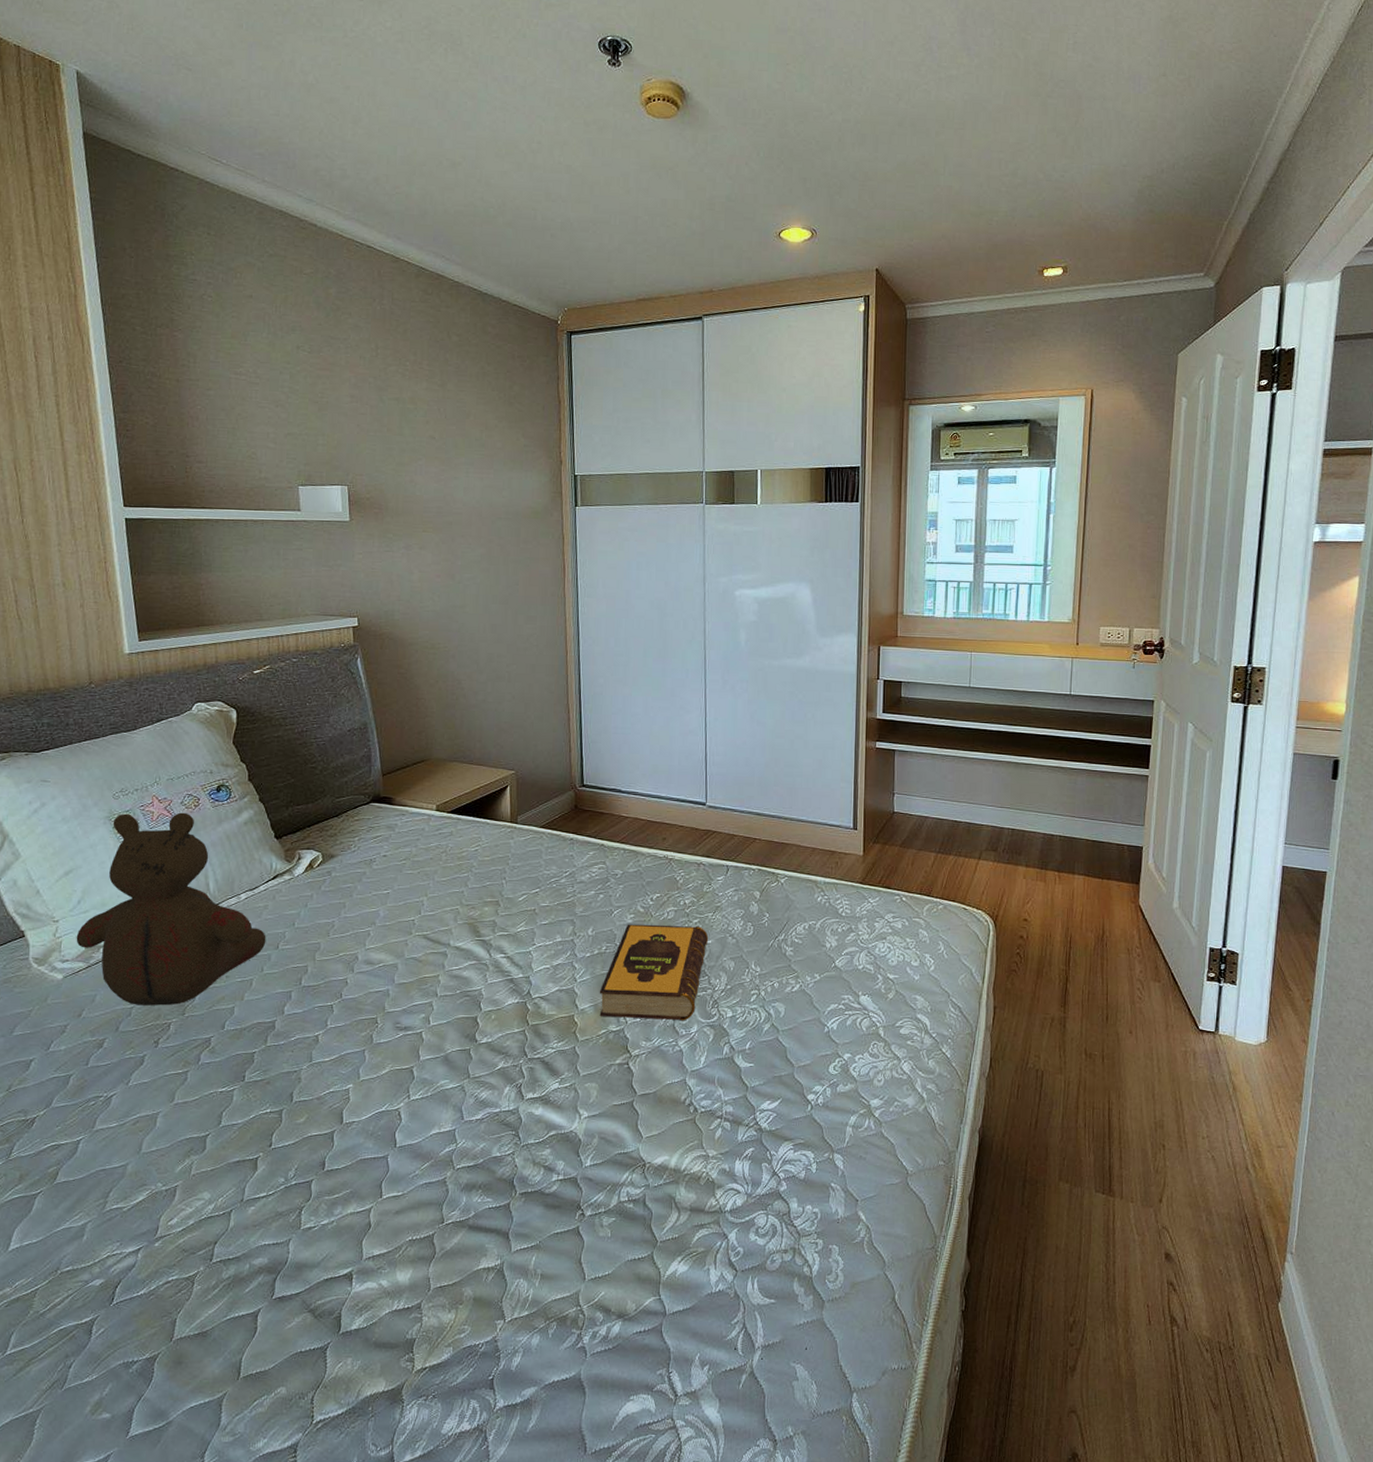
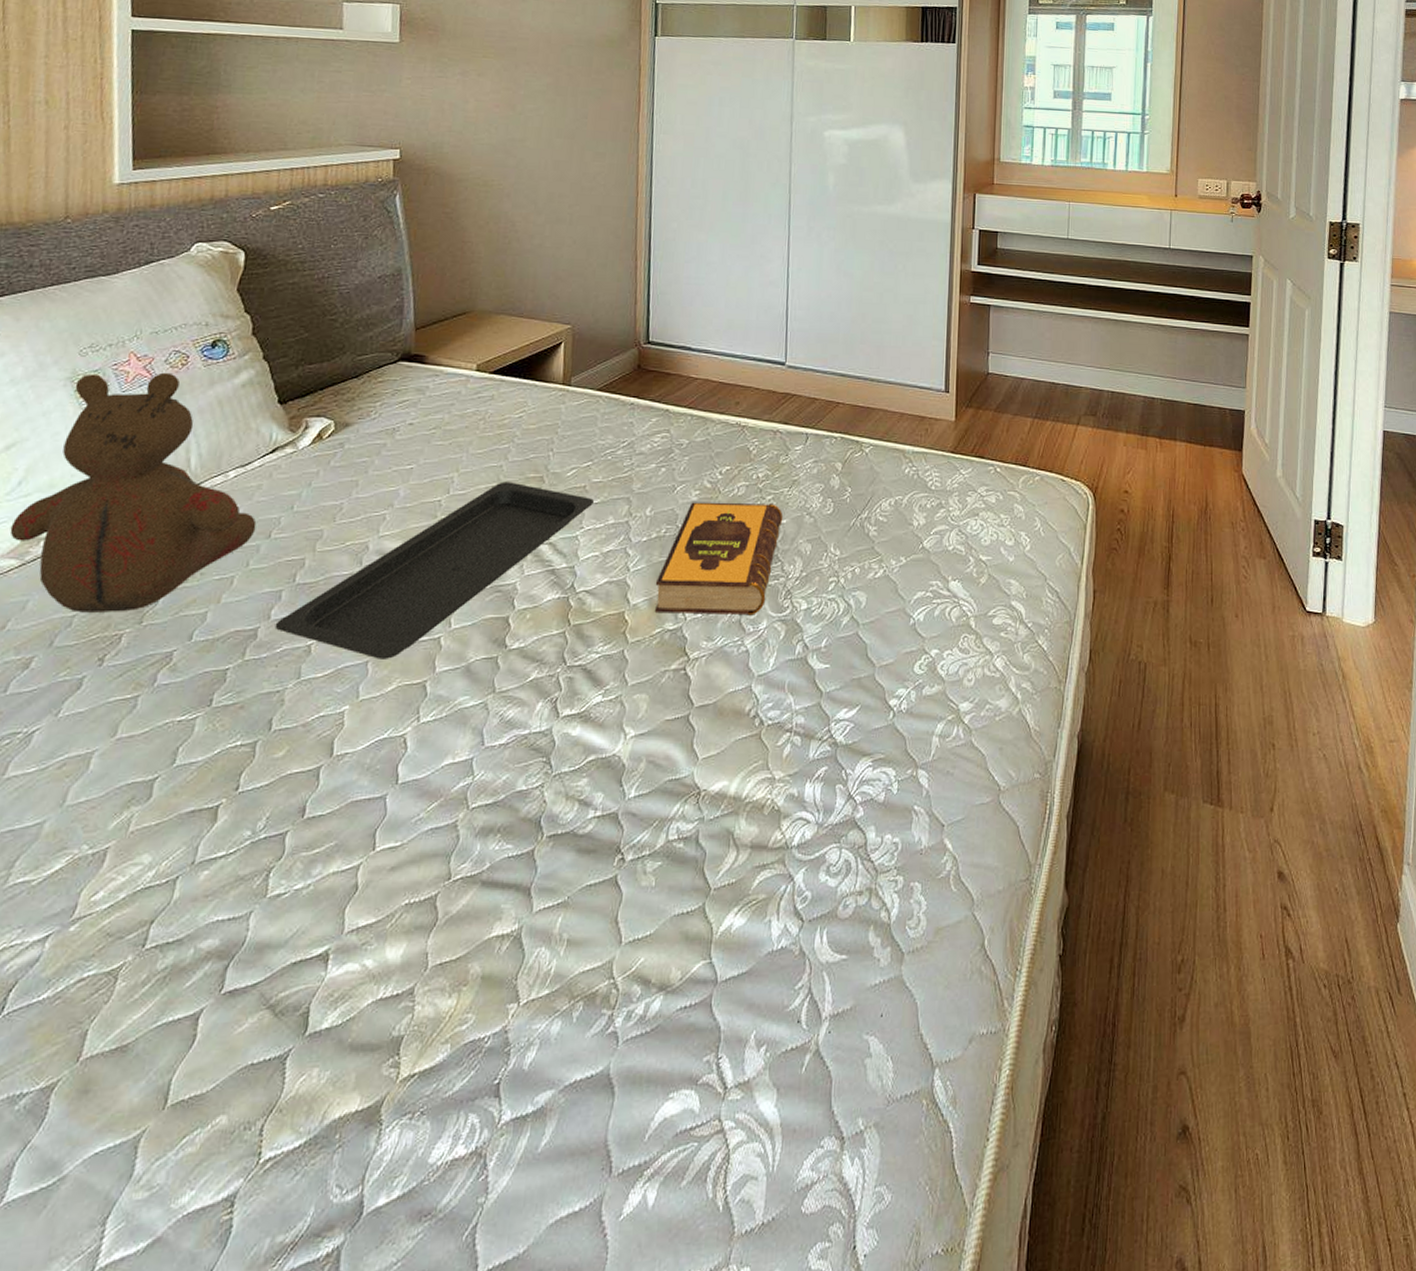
serving tray: none [288,905,544,1049] -> present [275,481,595,659]

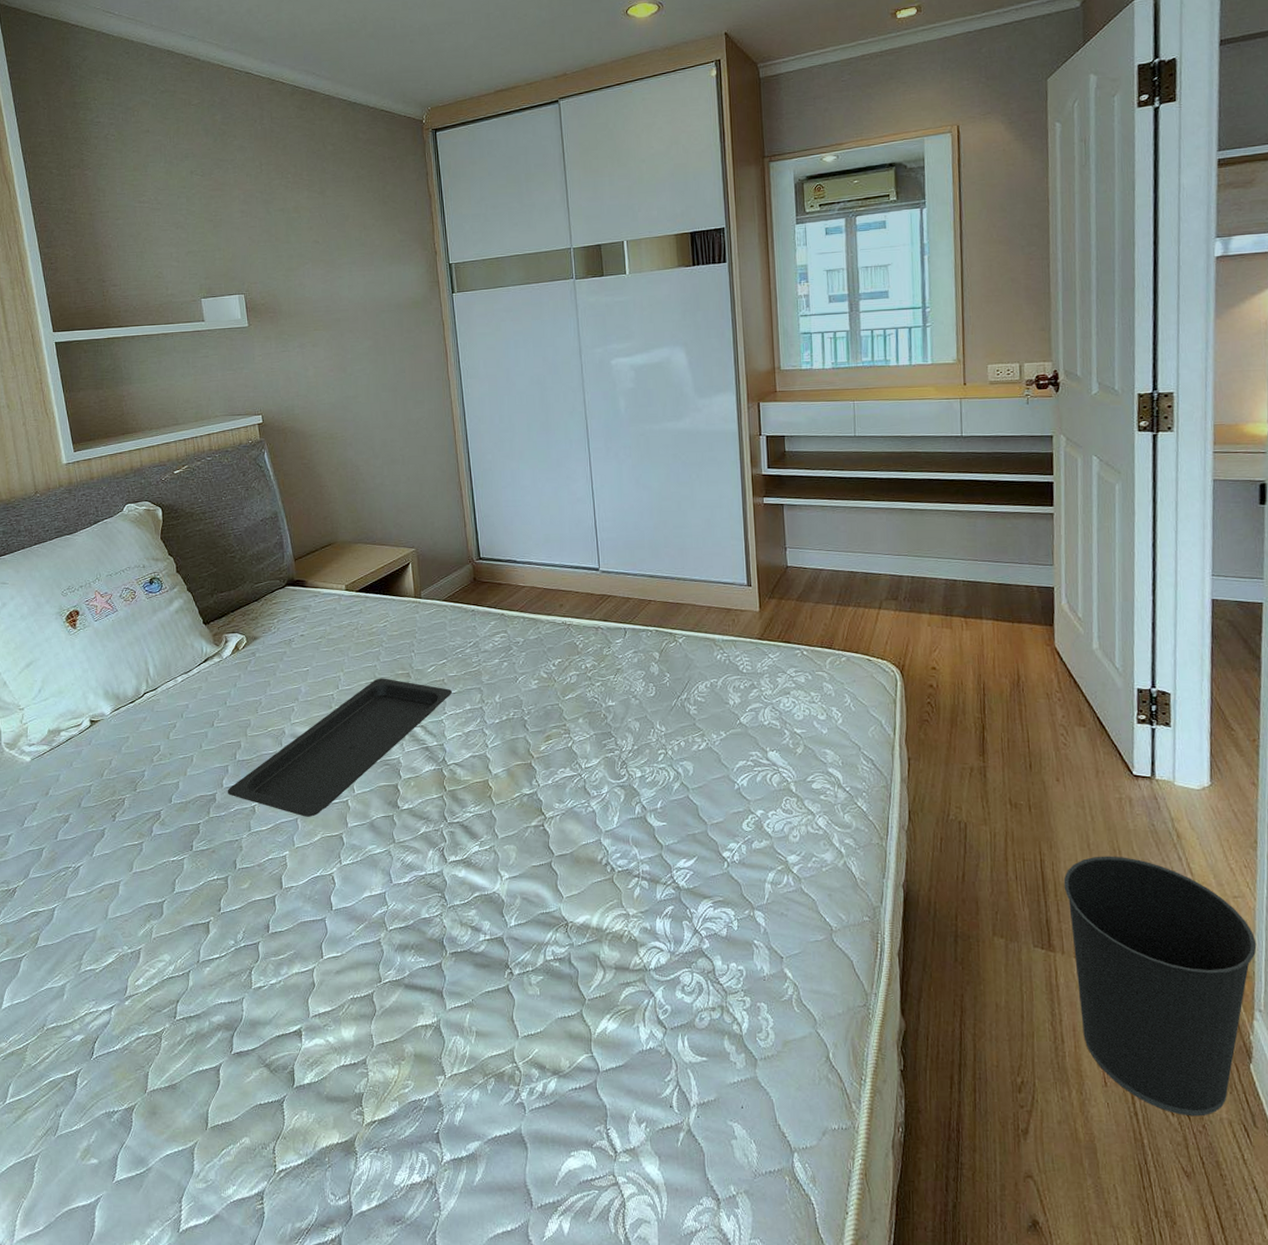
teddy bear: present [9,372,257,613] -> none [39,605,202,783]
hardback book: present [654,502,784,616] -> none [510,688,612,782]
wastebasket: none [1236,698,1408,987] -> present [1063,856,1257,1117]

